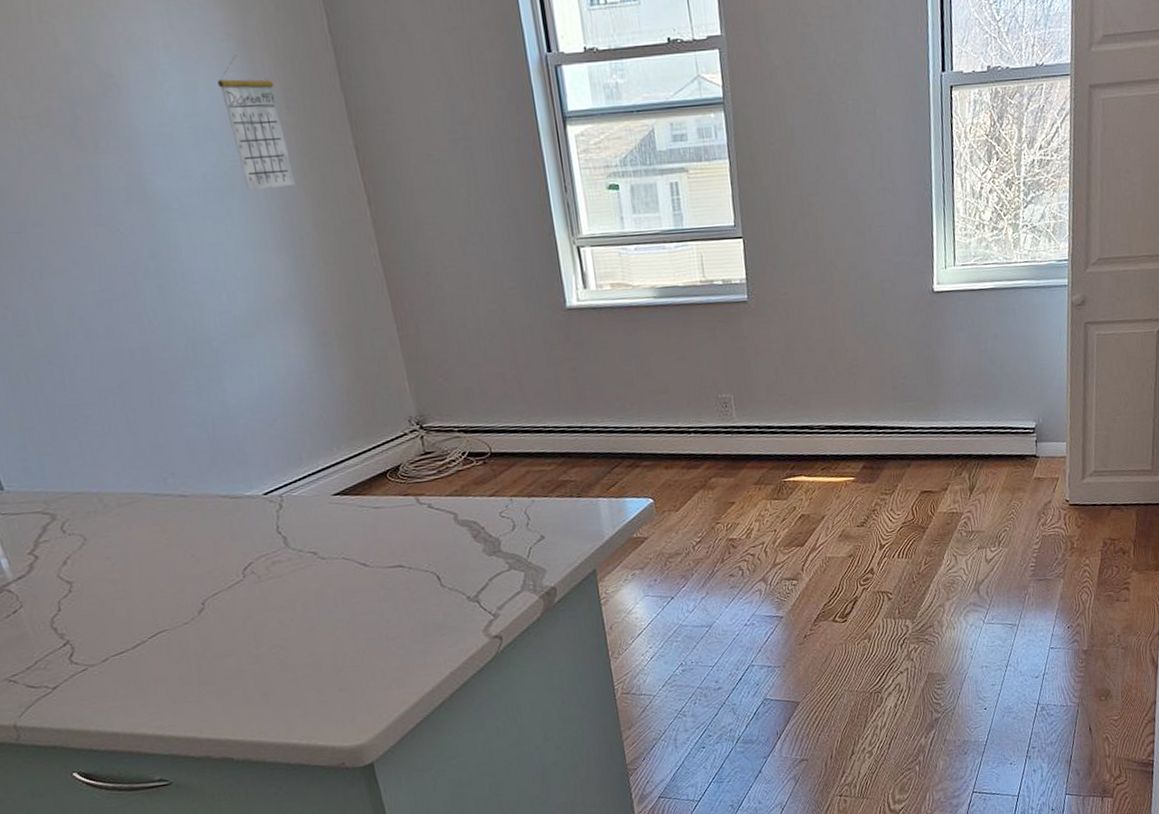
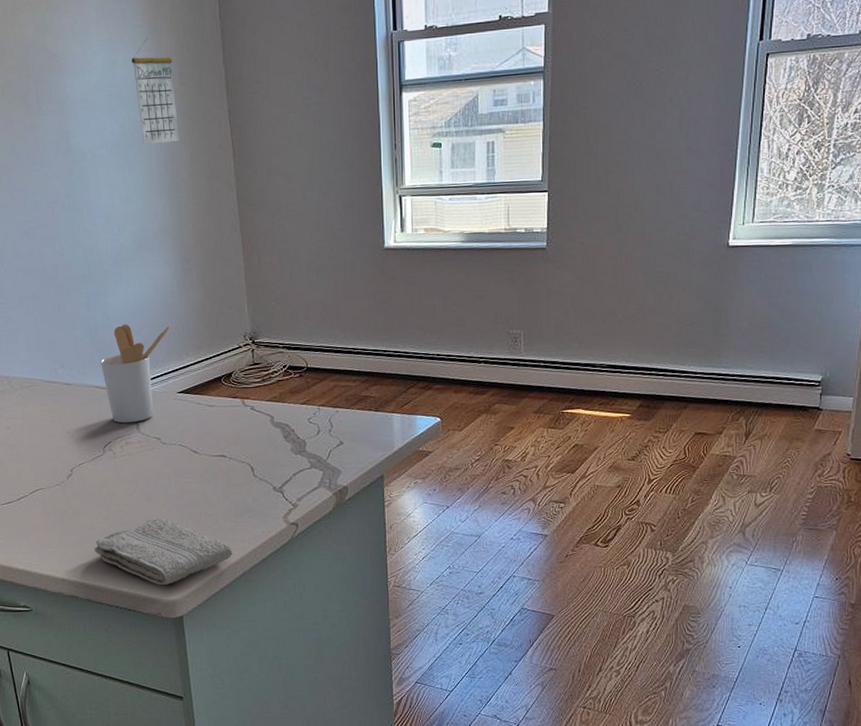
utensil holder: none [225,415,312,539] -> present [100,324,170,424]
washcloth: none [247,648,427,730] -> present [94,518,233,586]

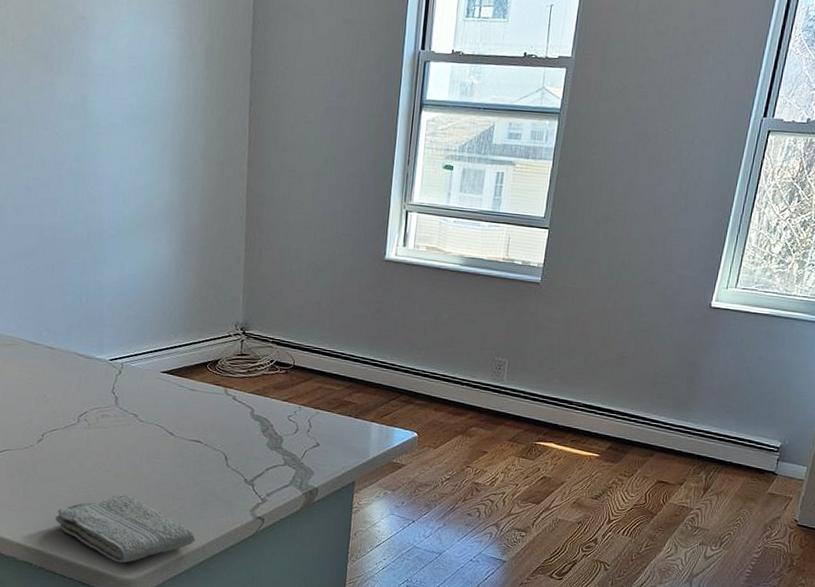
utensil holder: present [100,324,170,424] -> none [87,296,162,396]
calendar: present [131,38,180,145] -> none [159,16,201,123]

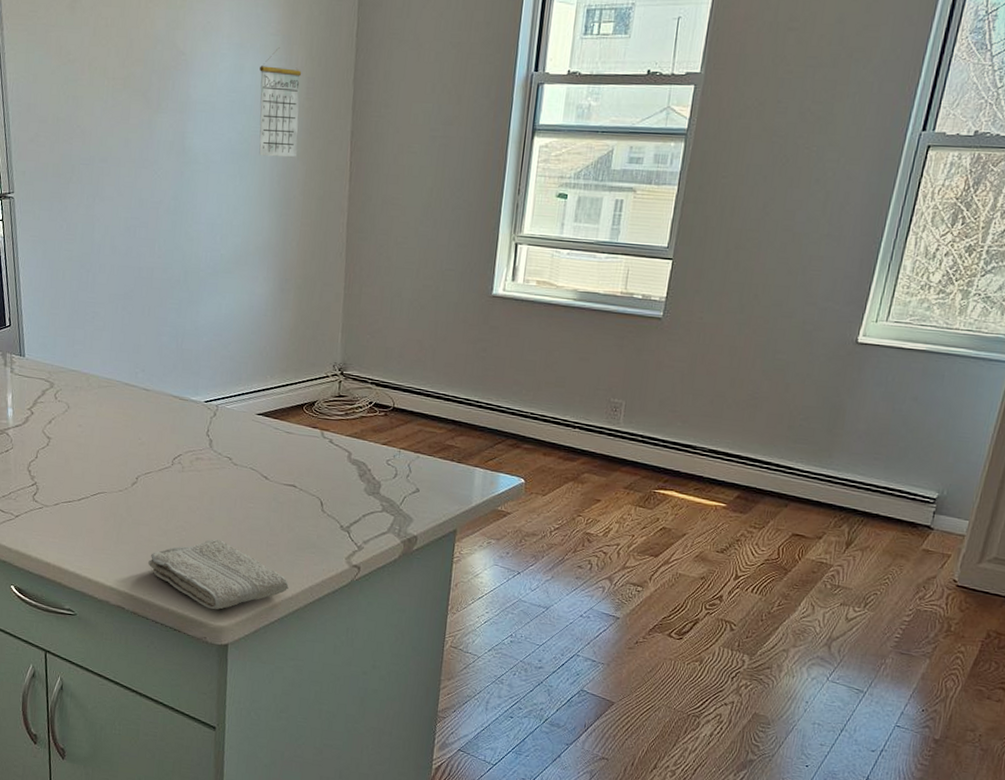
calendar: none [159,16,201,123] -> present [259,47,302,157]

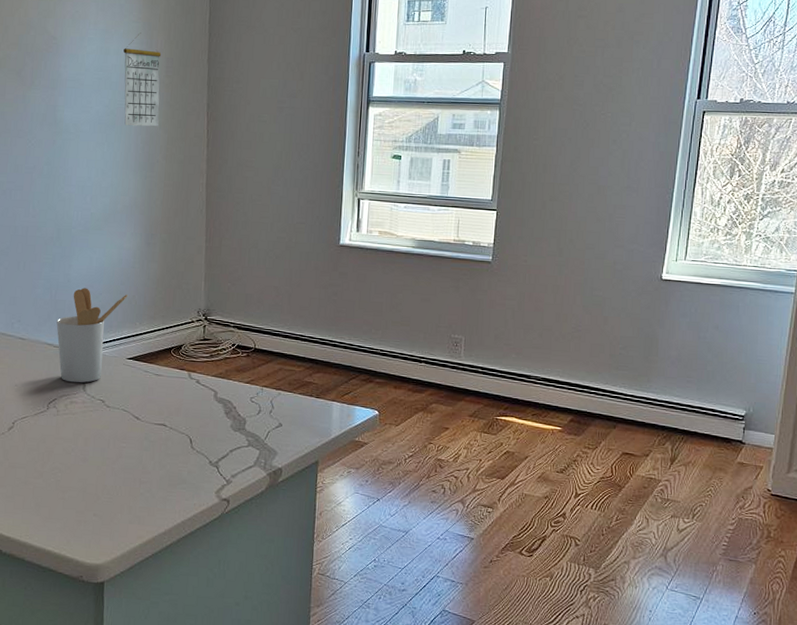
washcloth: present [148,539,289,610] -> none [25,479,162,549]
utensil holder: none [182,336,258,439] -> present [56,288,127,383]

